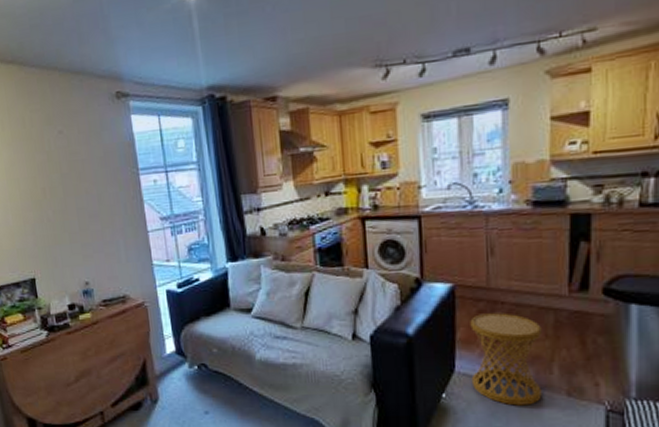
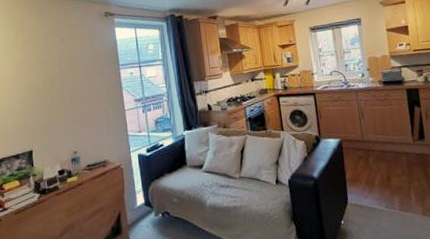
side table: present [470,313,542,406] -> none [354,158,407,226]

